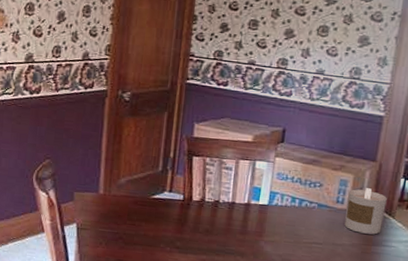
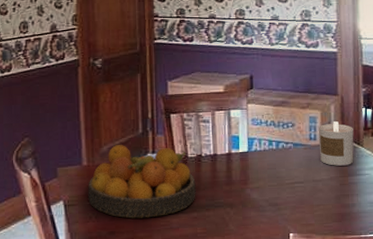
fruit bowl: none [100,179,209,253] -> present [88,145,196,219]

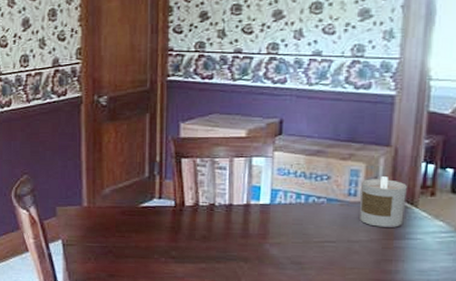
fruit bowl: present [88,145,196,219] -> none [88,188,206,265]

